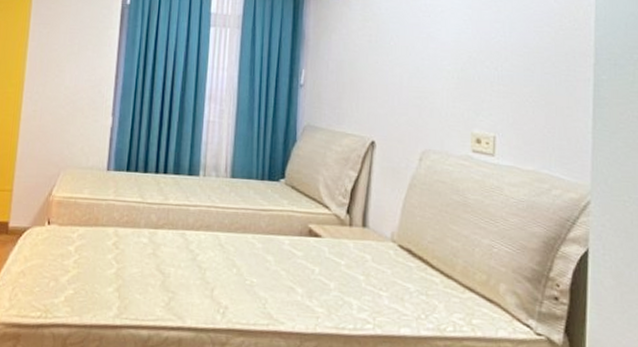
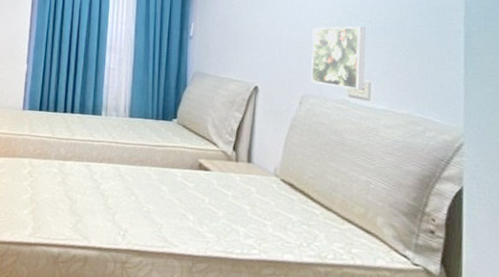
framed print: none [432,73,492,145] -> present [310,26,366,91]

